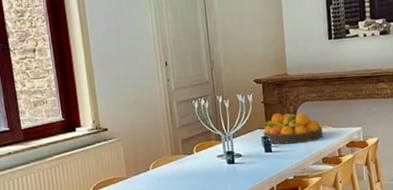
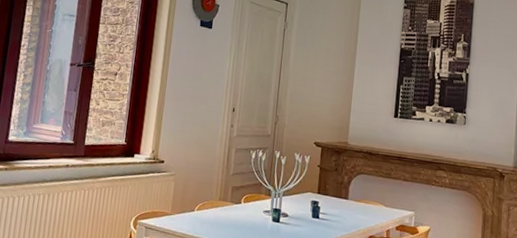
fruit bowl: present [262,113,324,145] -> none [313,180,375,216]

